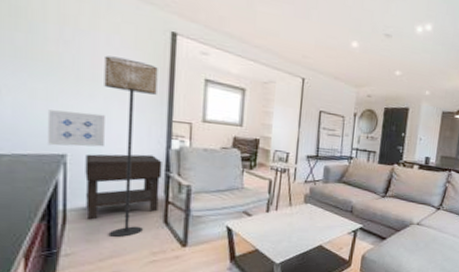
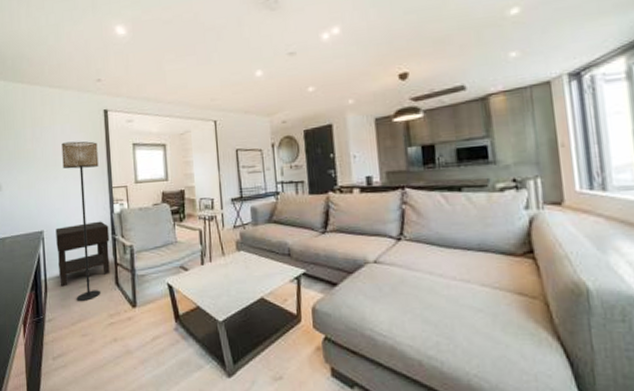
wall art: present [46,110,105,148] -> none [29,192,67,225]

